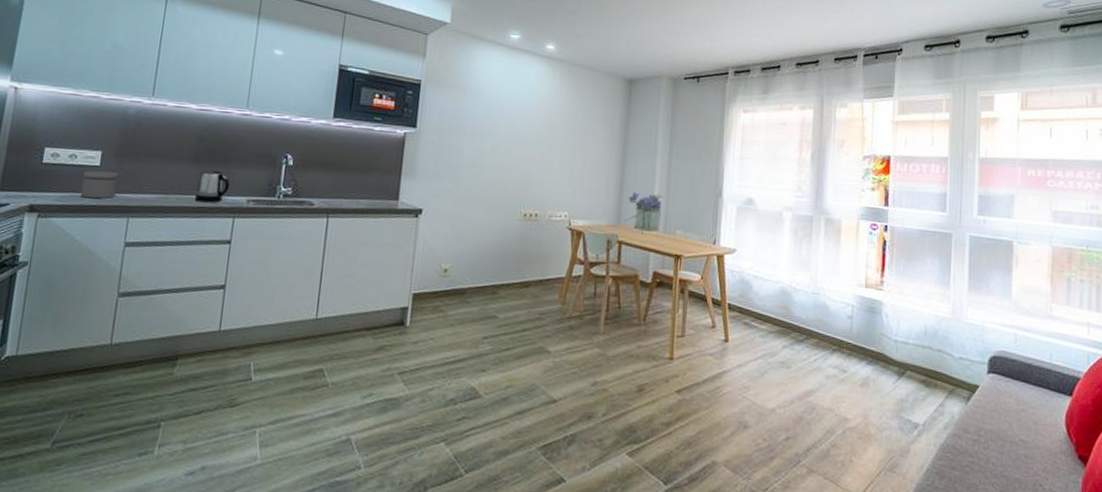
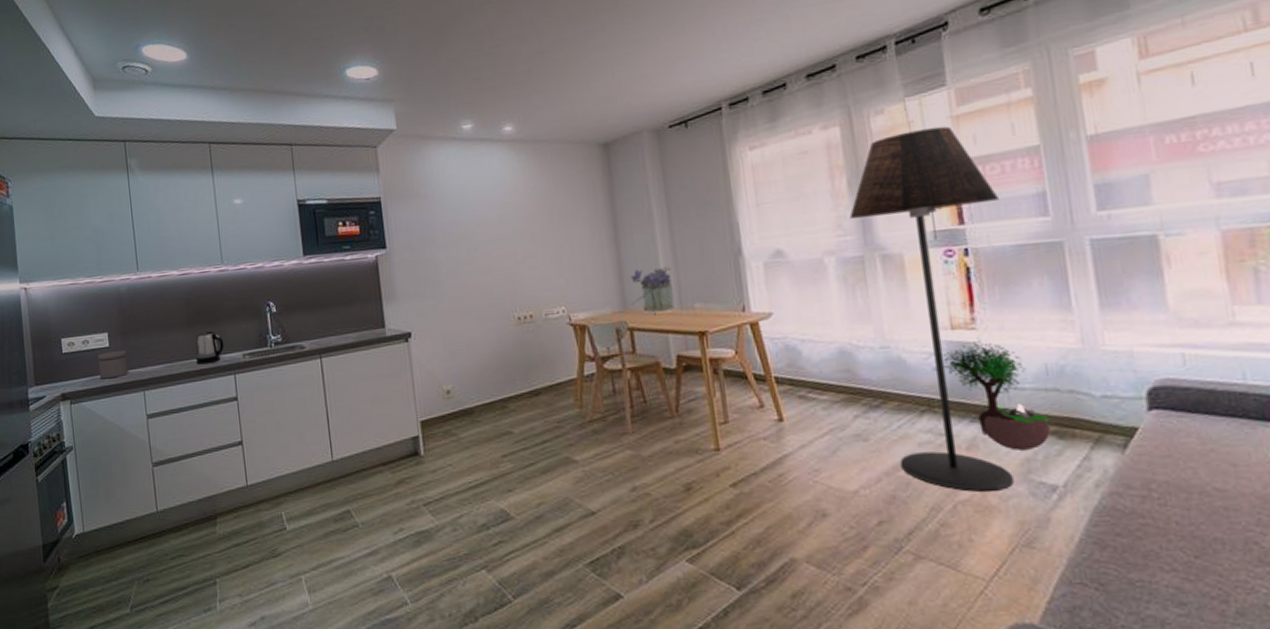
floor lamp: none [808,125,916,423] -> present [849,126,1014,492]
potted tree: none [855,299,921,393] -> present [943,339,1051,451]

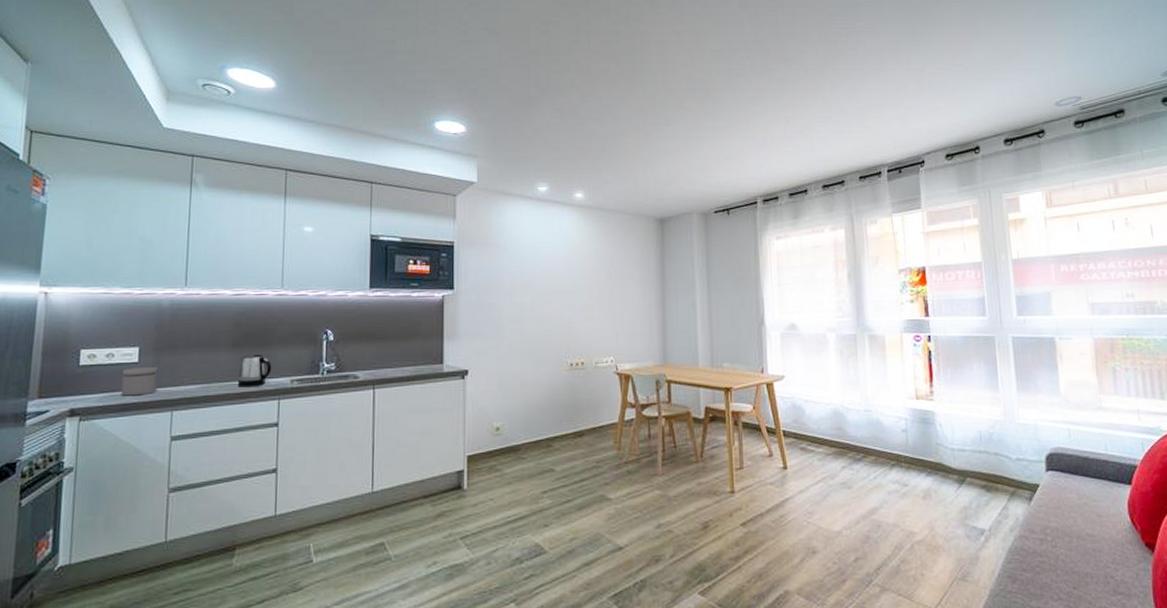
flower bouquet: present [631,266,674,315] -> none [671,329,707,371]
floor lamp: present [849,126,1014,492] -> none [848,239,955,534]
potted tree: present [943,339,1051,451] -> none [909,409,982,500]

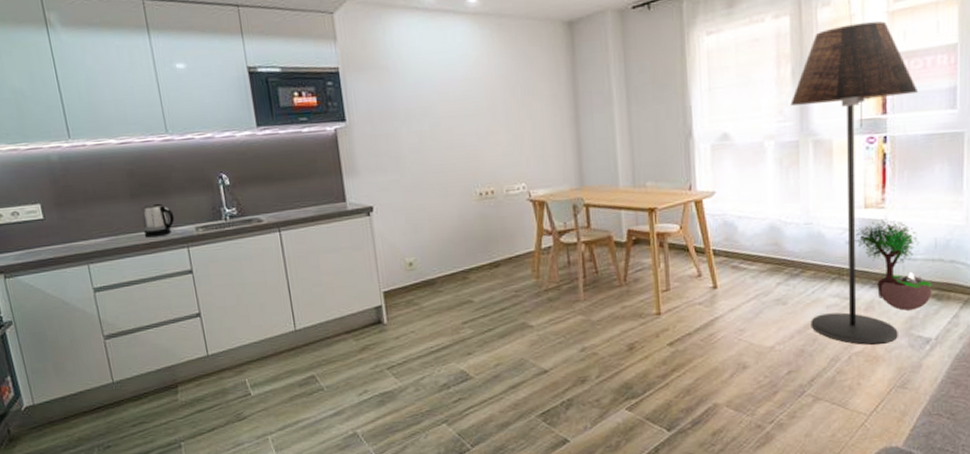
jar: present [121,366,158,396] -> none [31,222,69,253]
floor lamp: none [848,239,955,534] -> present [790,21,919,345]
potted tree: none [909,409,982,500] -> present [855,217,932,311]

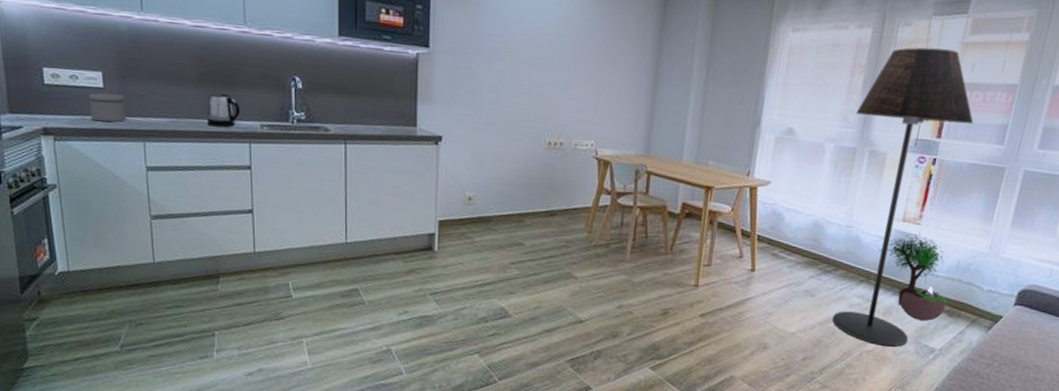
jar: none [31,222,69,253] -> present [89,92,126,123]

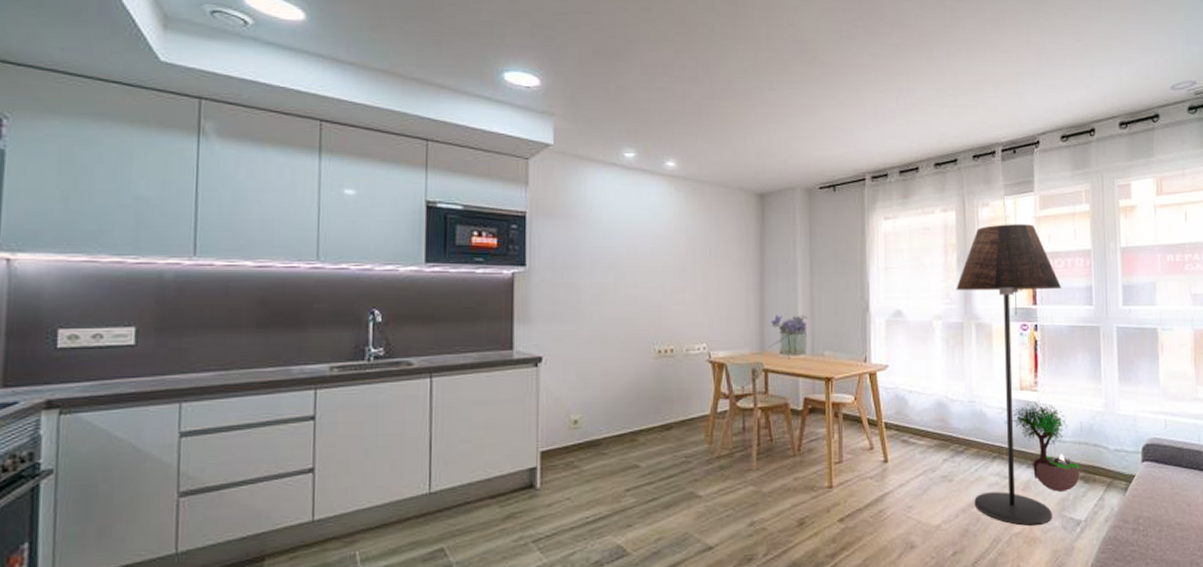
jar: present [89,92,126,123] -> none [113,349,162,385]
kettle: present [206,93,240,128] -> none [263,336,306,375]
flower bouquet: none [654,120,697,165] -> present [768,315,808,359]

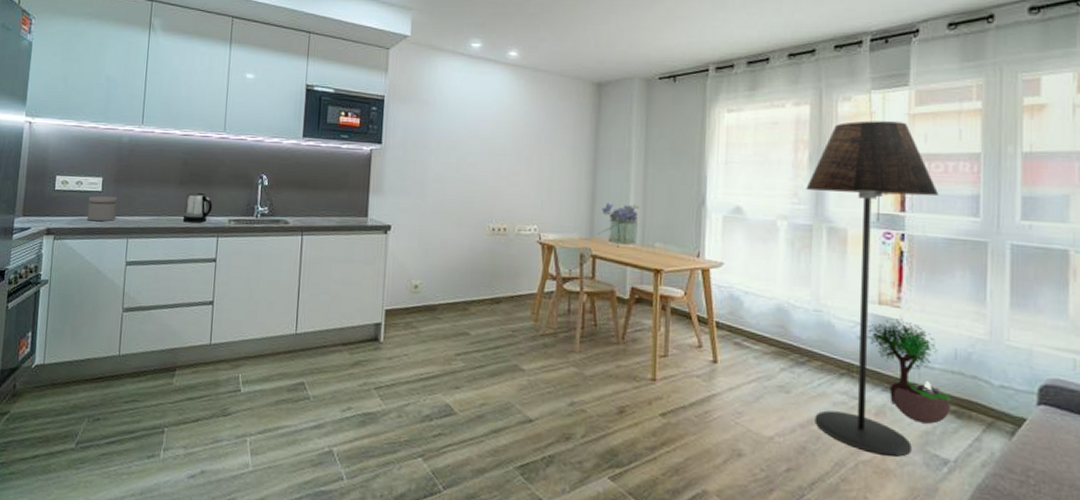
jar: none [113,349,162,385] -> present [87,195,118,222]
kettle: none [263,336,306,375] -> present [182,192,213,224]

